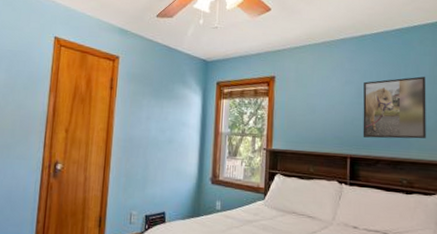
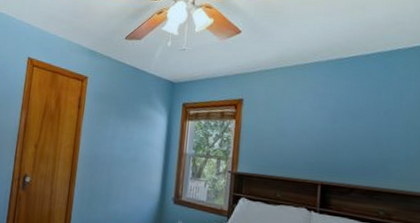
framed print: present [363,76,426,139] -> none [336,102,410,169]

